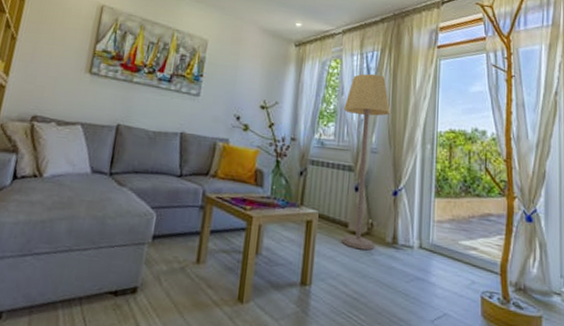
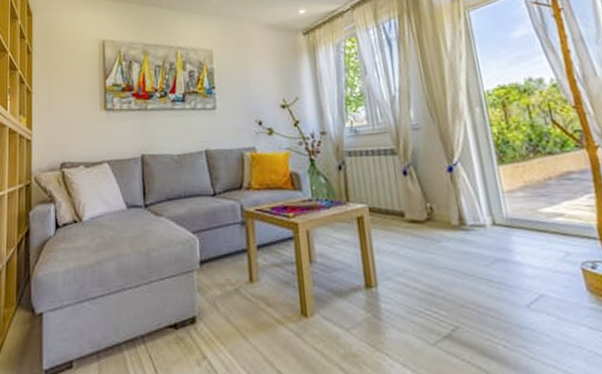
lamp: present [341,73,391,250] -> none [370,43,441,239]

